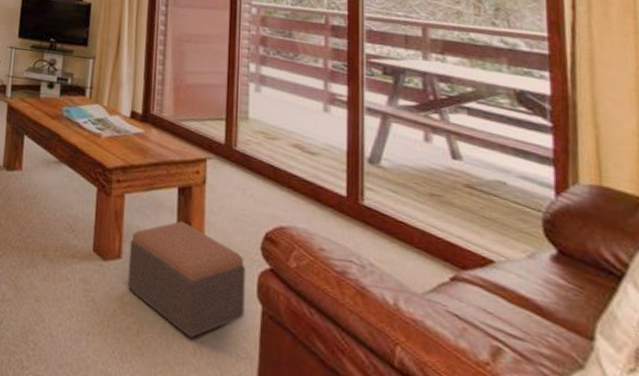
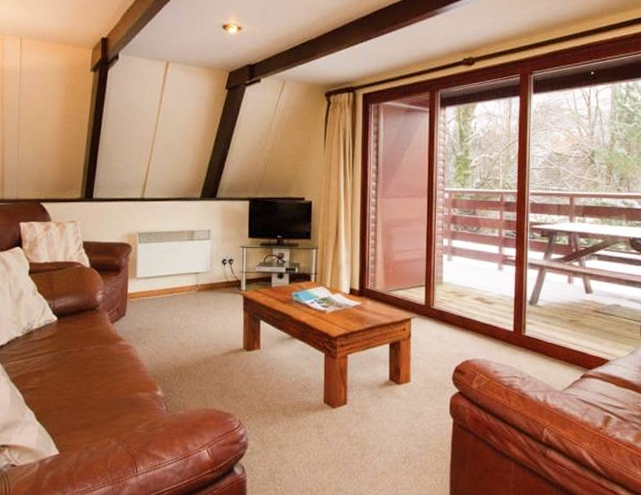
footstool: present [127,221,246,339] -> none [352,369,441,452]

